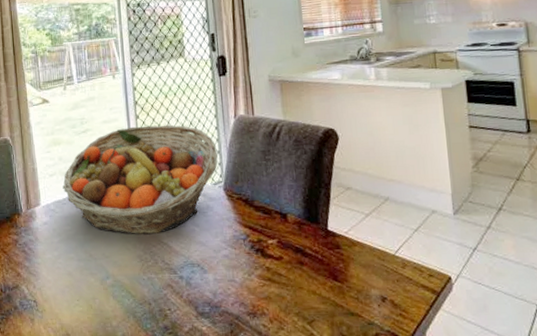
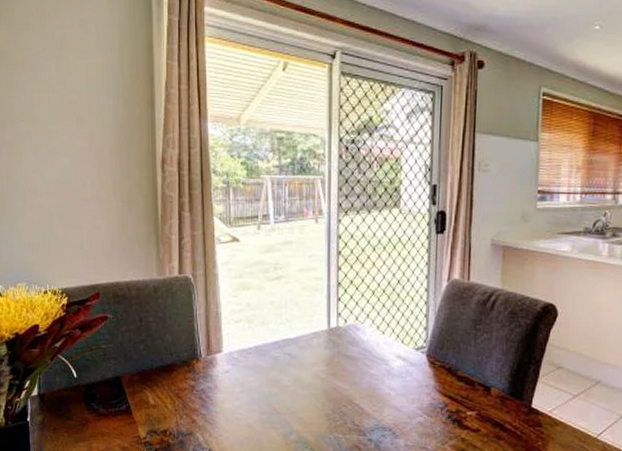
fruit basket: present [62,124,218,235] -> none [249,278,424,395]

